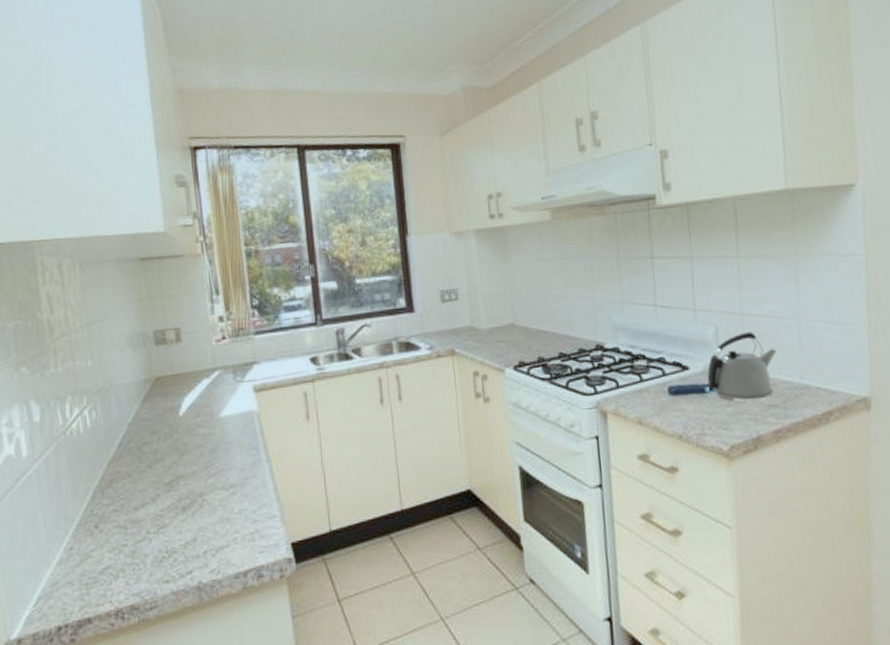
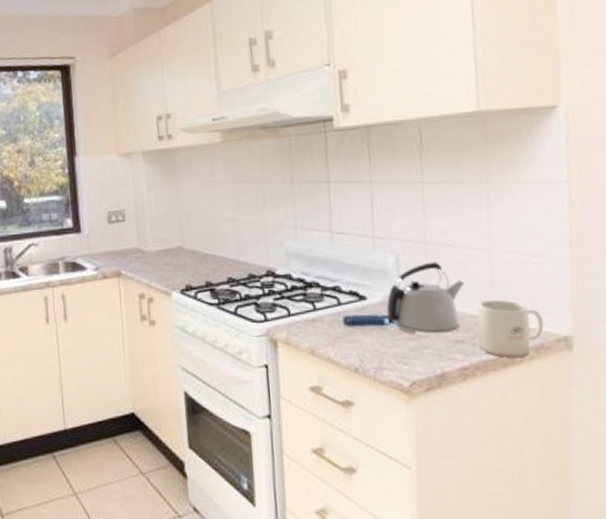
mug: none [787,365,847,419] -> present [476,299,544,358]

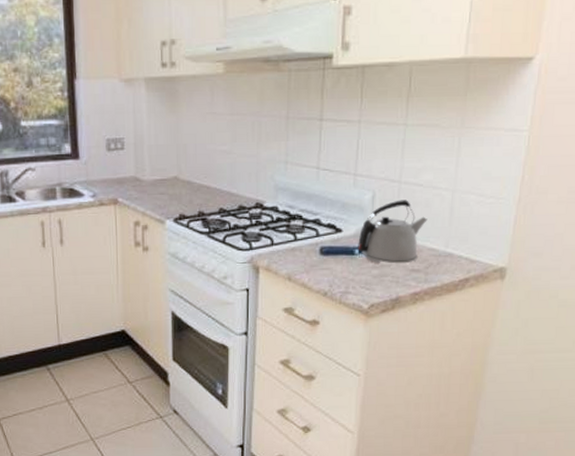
mug: present [476,299,544,358] -> none [431,235,487,285]

